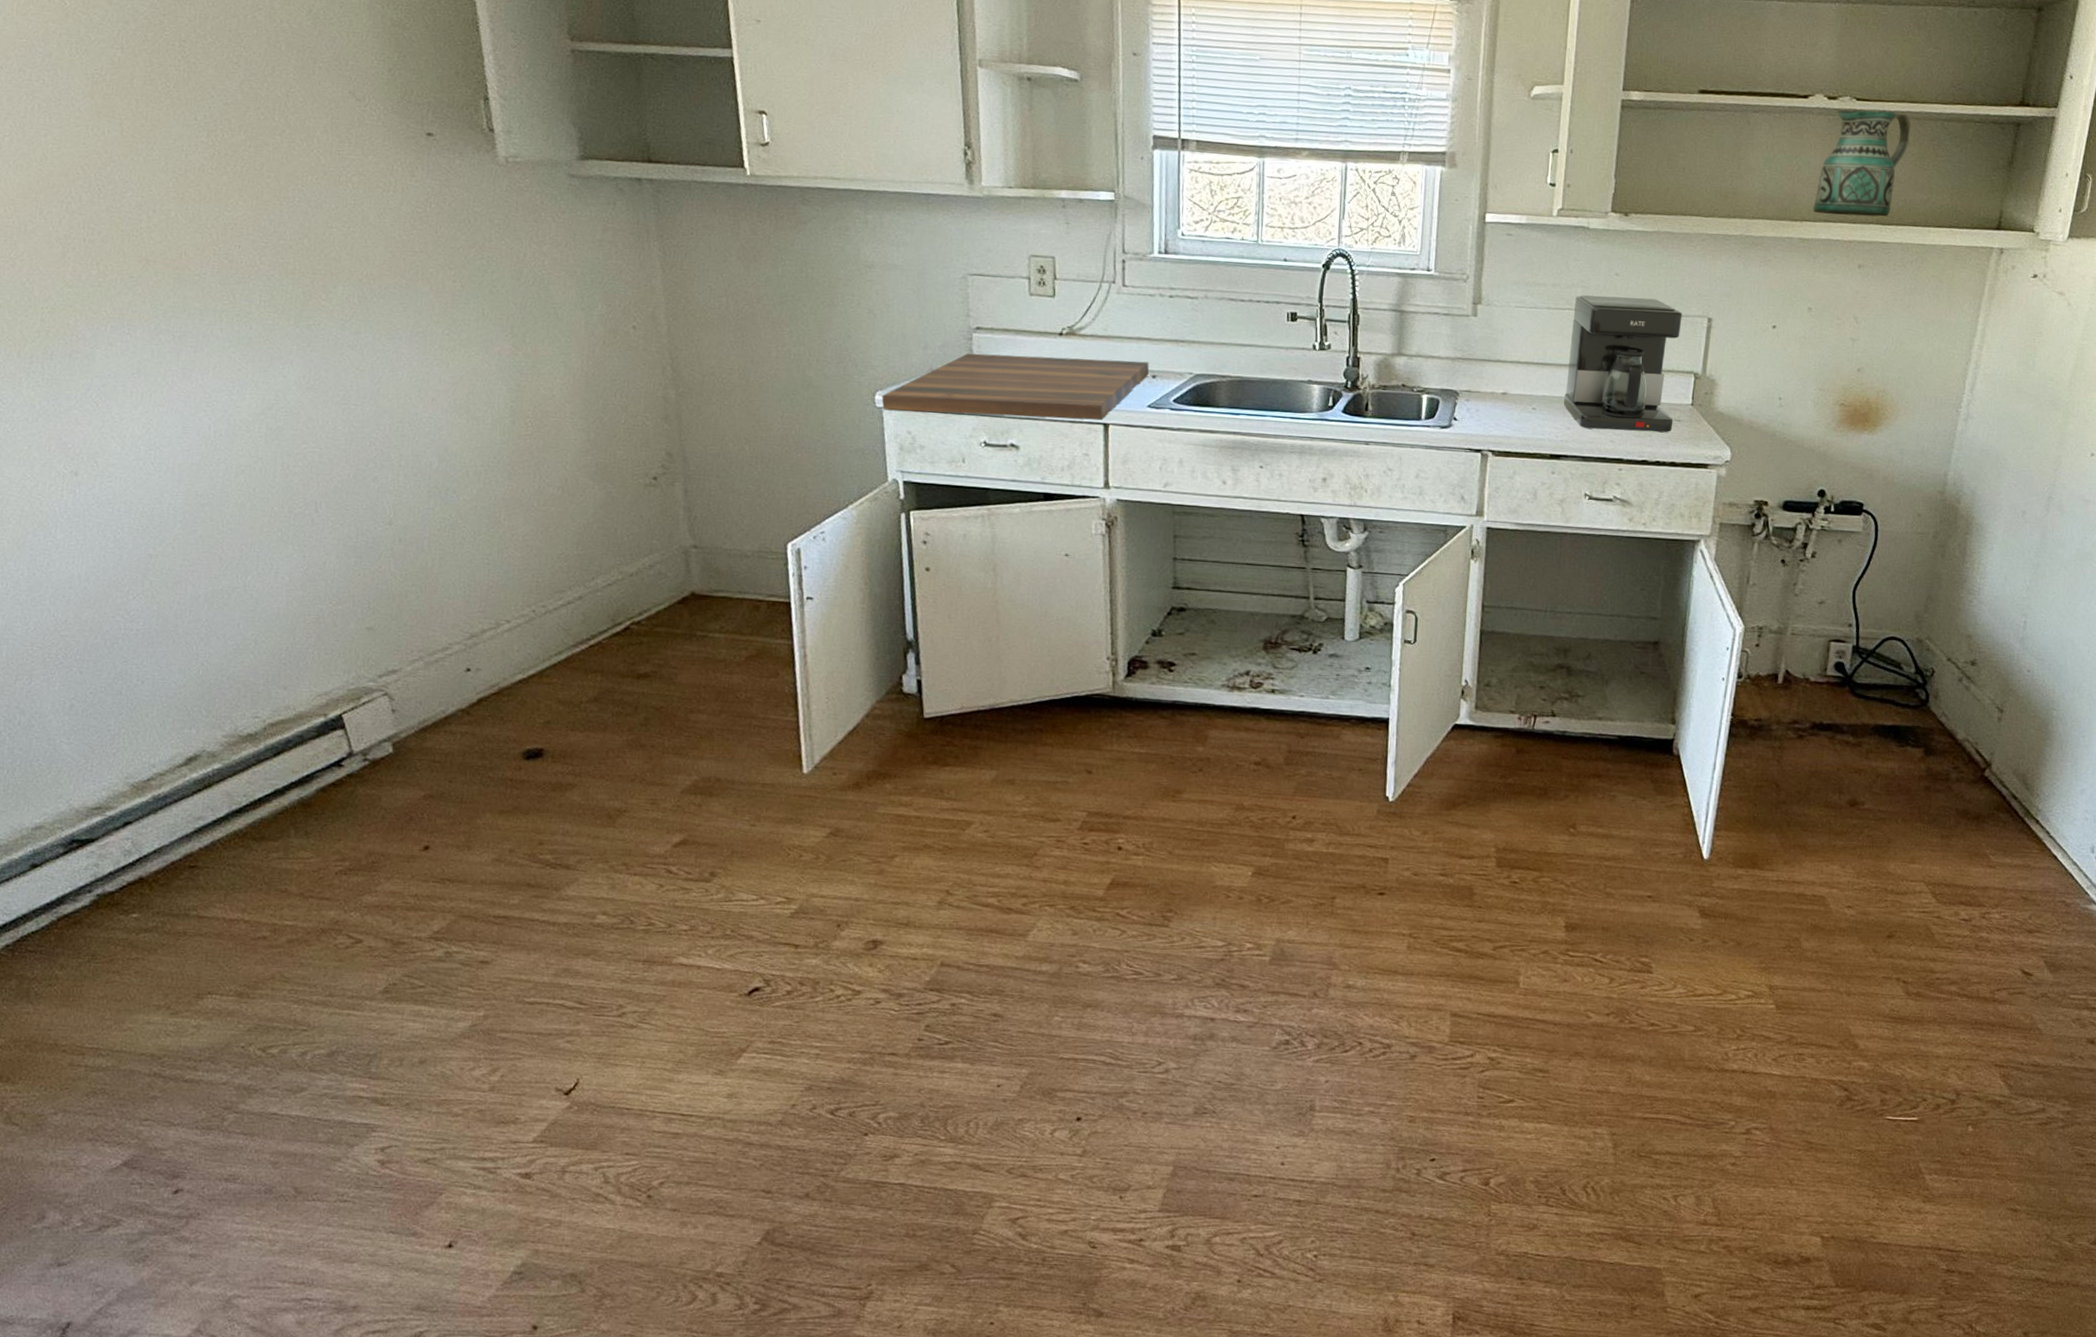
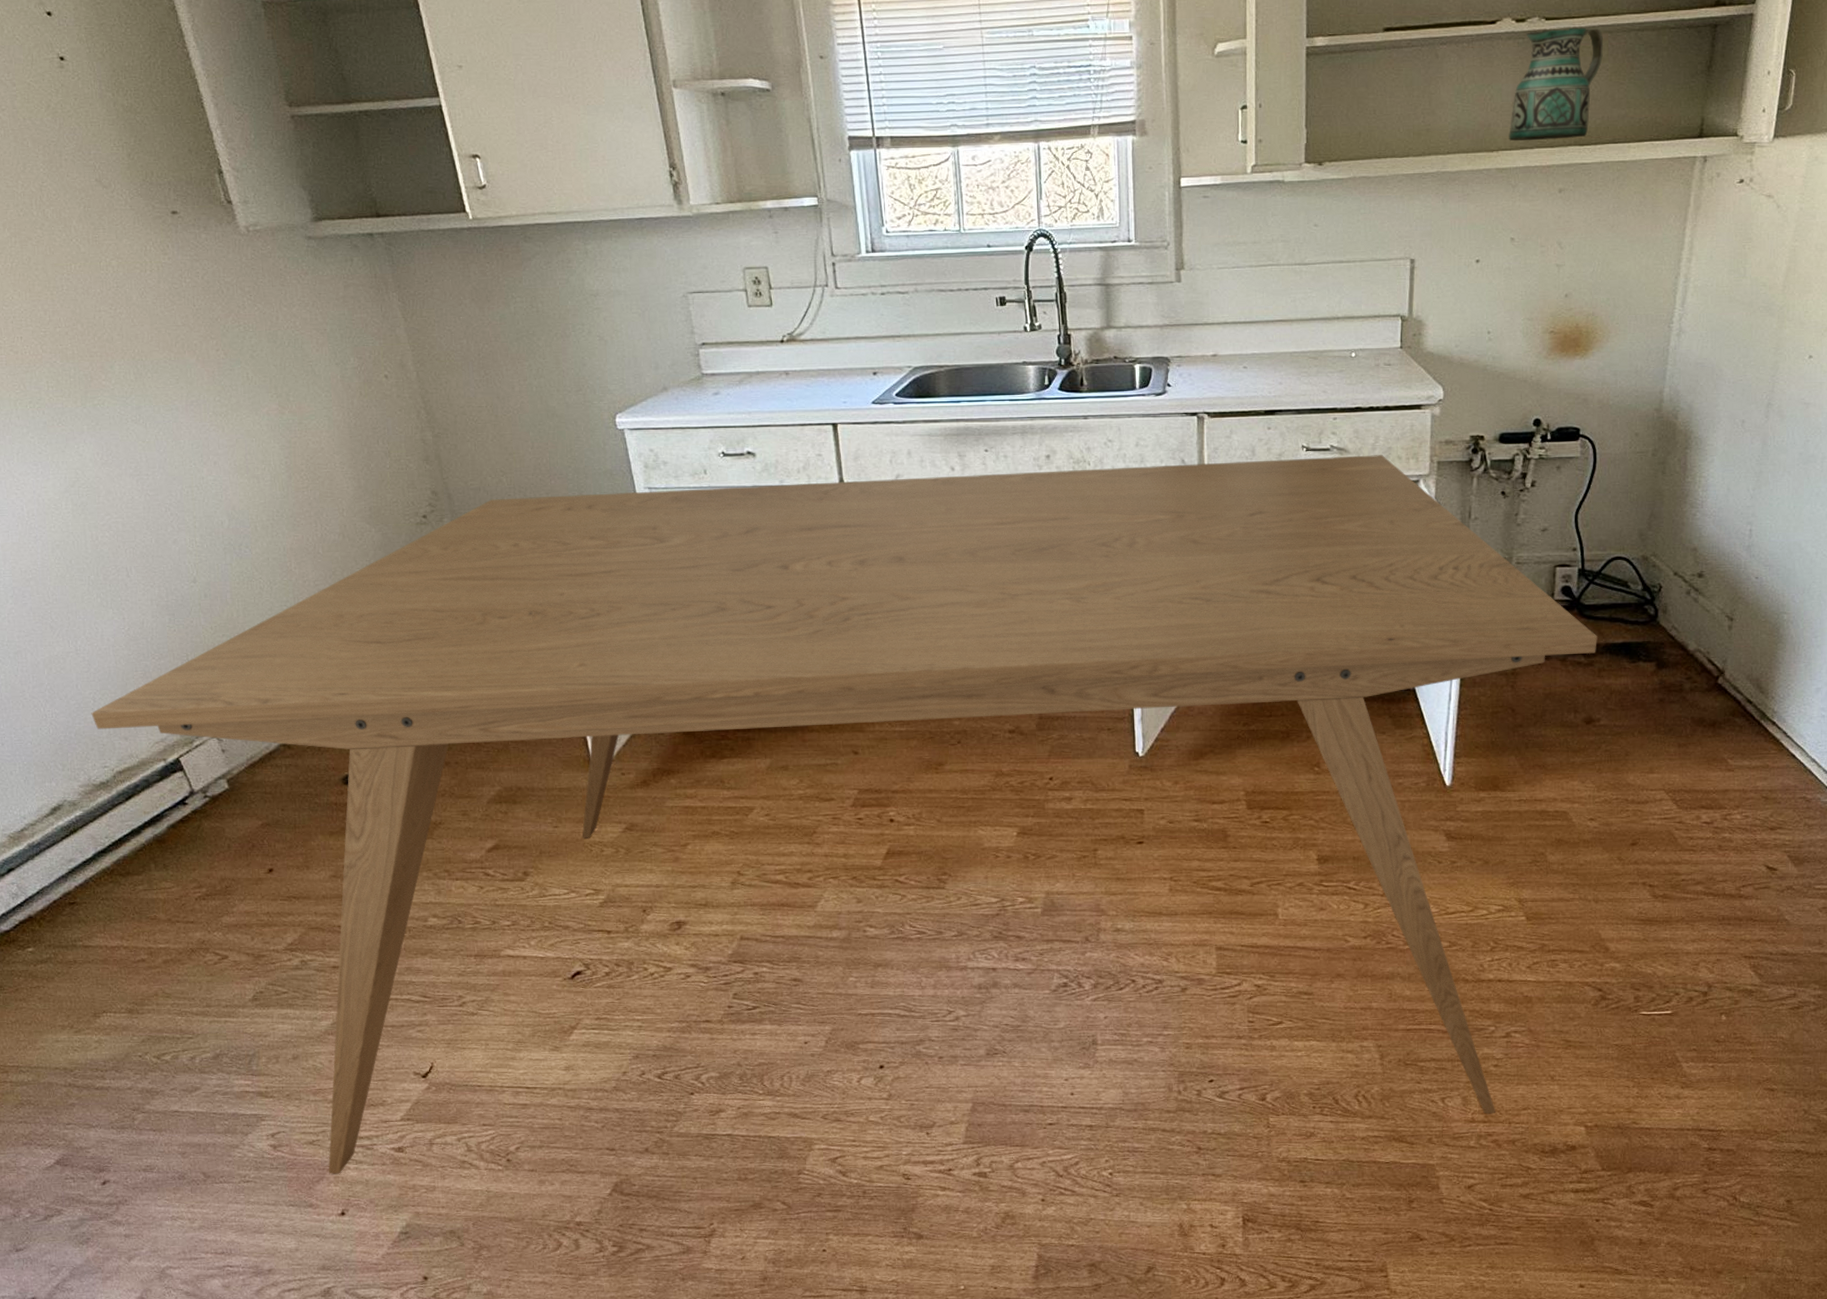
dining table: none [249,467,1867,1216] -> present [91,455,1597,1174]
cutting board: present [881,353,1150,420] -> none [622,360,870,431]
coffee maker: present [1564,295,1682,433] -> none [1274,246,1385,381]

